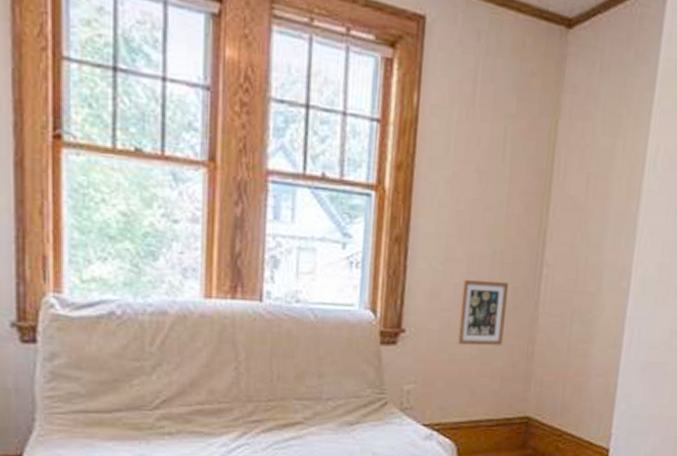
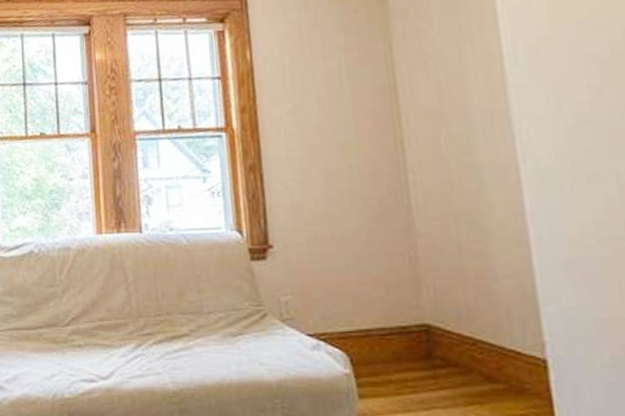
picture frame: present [457,279,509,346] -> none [322,192,379,256]

